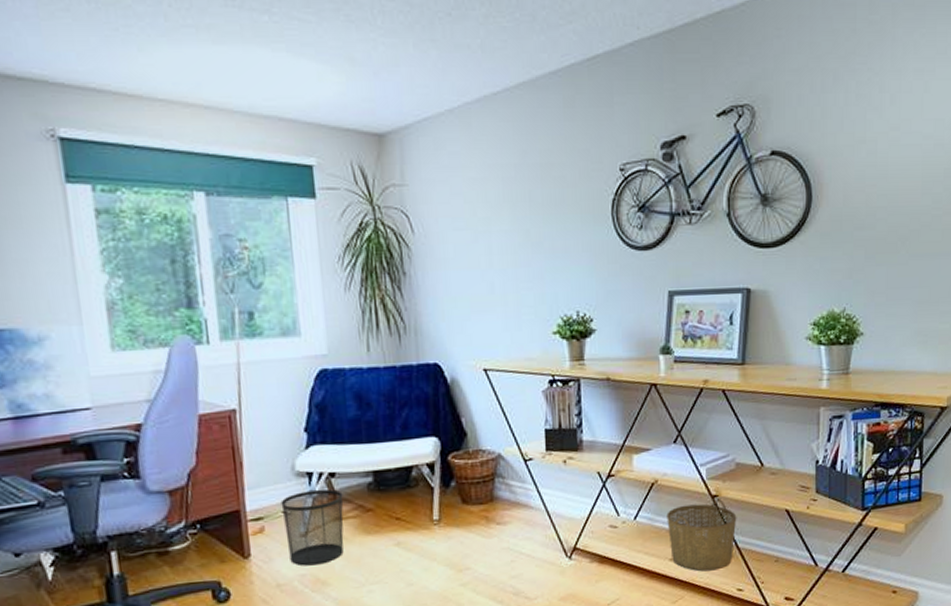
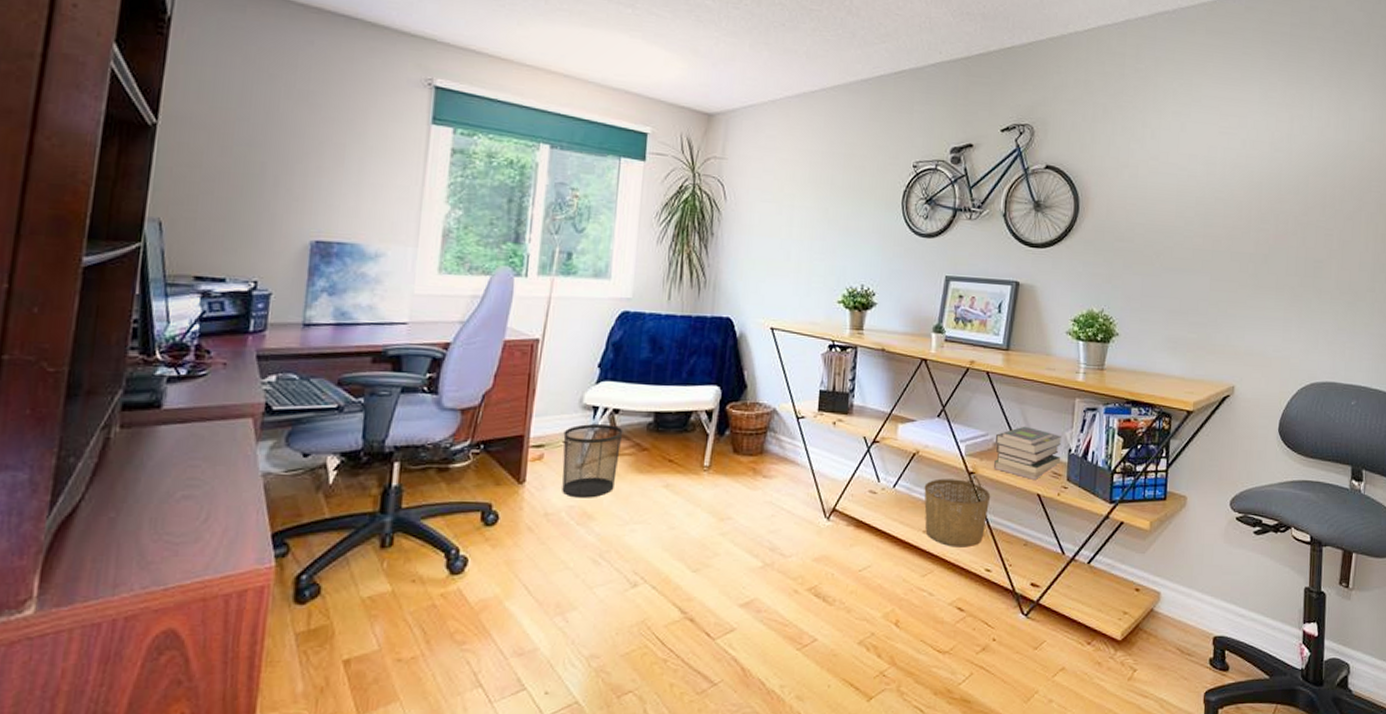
books: none [737,442,809,496] -> present [993,426,1061,480]

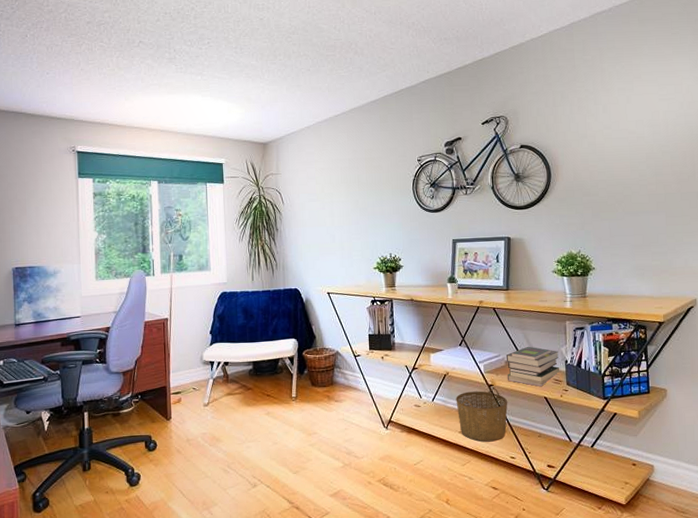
waste bin: present [562,423,623,498] -> none [192,373,233,427]

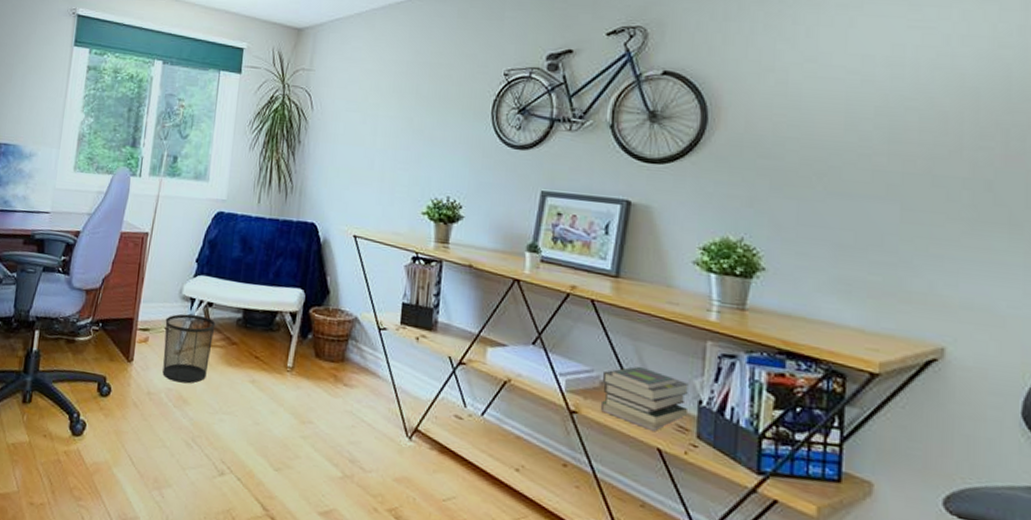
waste bin: none [192,373,233,427] -> present [162,313,216,384]
basket: present [456,388,508,442] -> none [516,413,598,497]

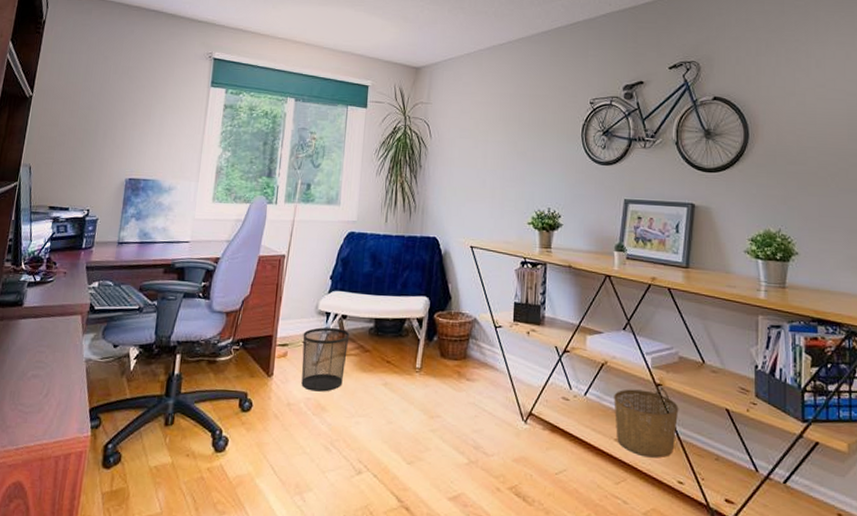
basket: none [516,413,598,497] -> present [614,388,679,458]
books: present [600,366,689,431] -> none [679,341,748,394]

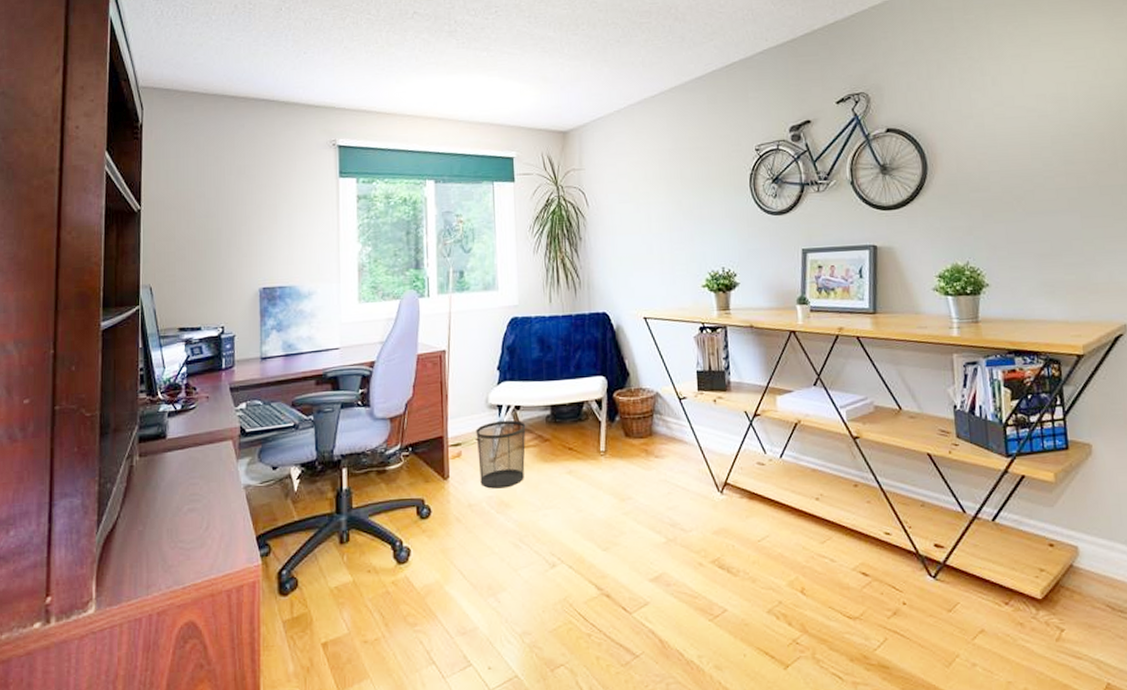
basket: present [614,388,679,458] -> none [810,441,880,513]

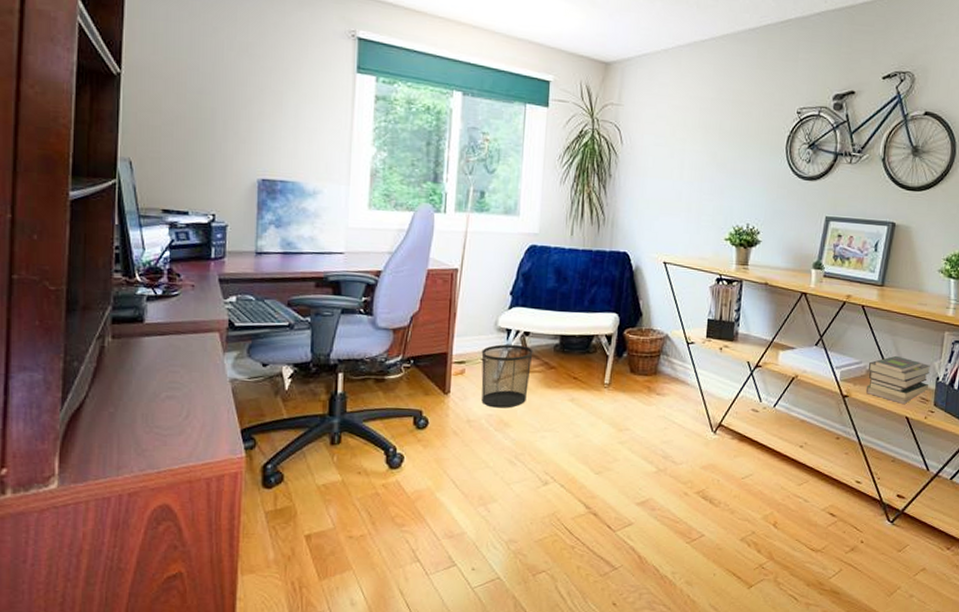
books: none [875,386,947,439] -> present [865,355,930,404]

